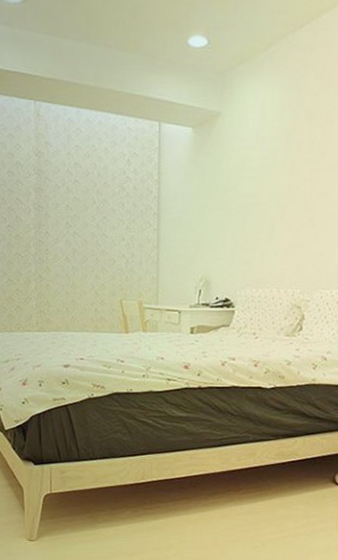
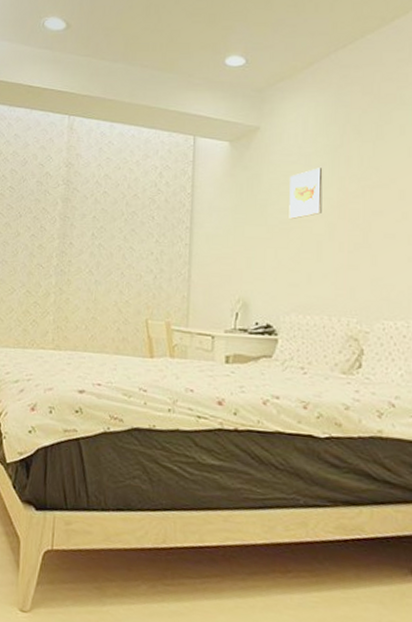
wall art: none [246,153,277,203] -> present [289,168,323,220]

